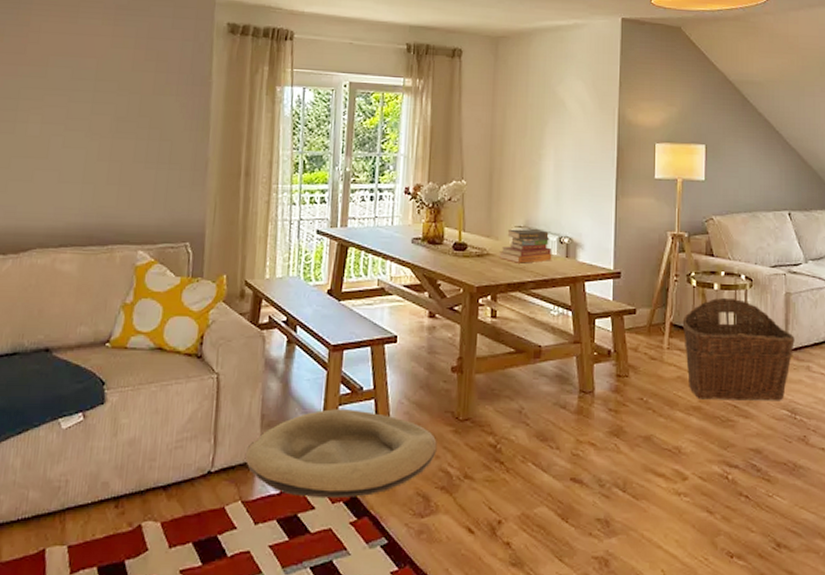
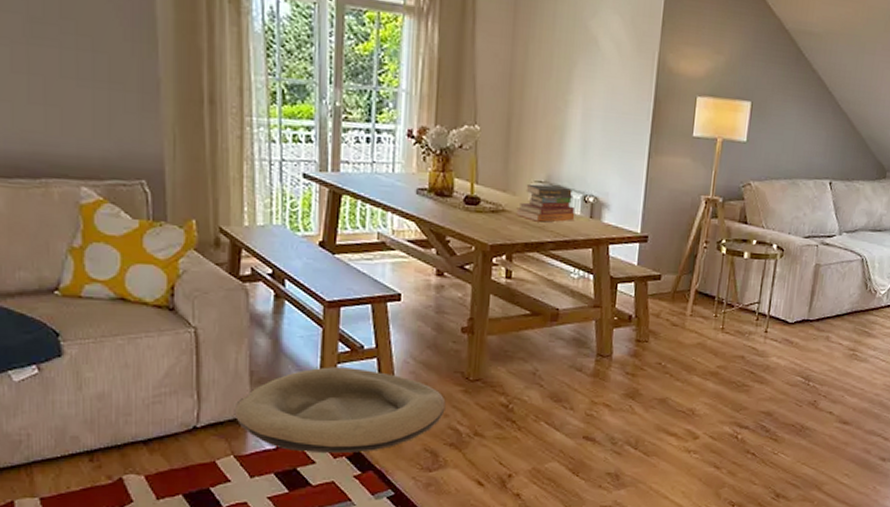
wicker basket: present [682,297,795,401] -> none [707,266,818,369]

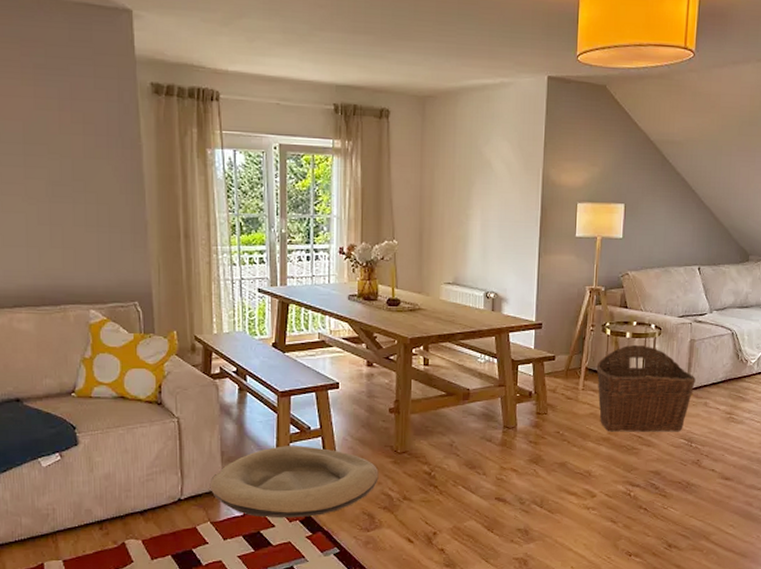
books: present [516,183,575,222] -> none [430,284,479,317]
wicker basket: none [707,266,818,369] -> present [596,344,696,432]

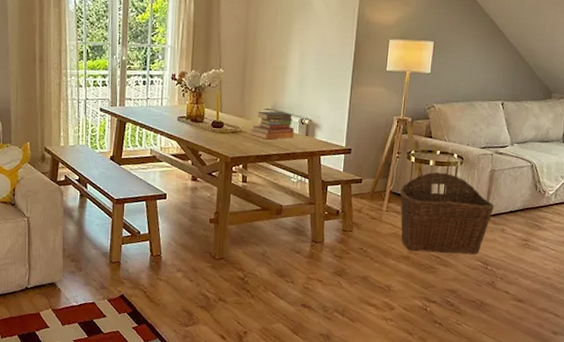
dog bed: present [211,446,379,519] -> none [53,247,198,311]
books: none [430,284,479,317] -> present [250,111,295,140]

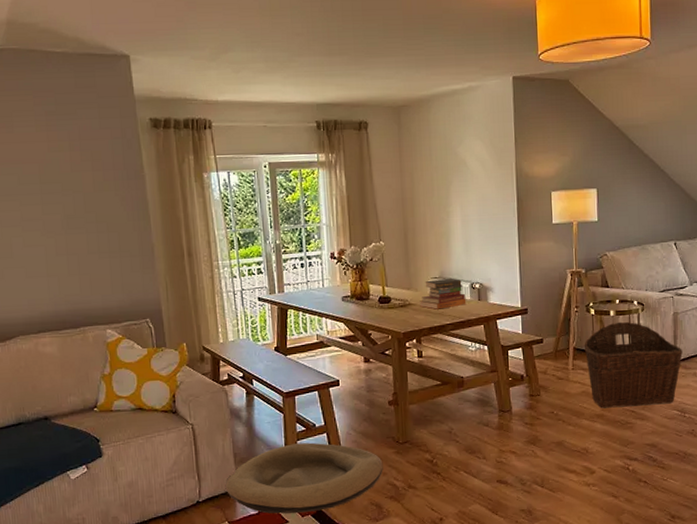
dog bed: none [53,247,198,311] -> present [226,442,383,514]

